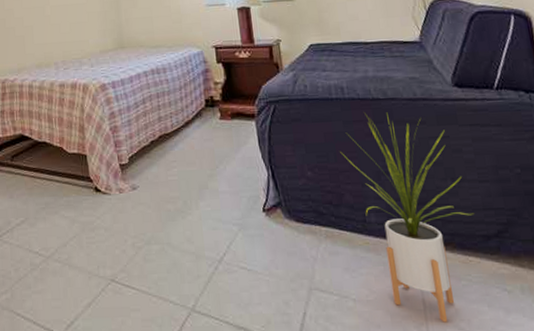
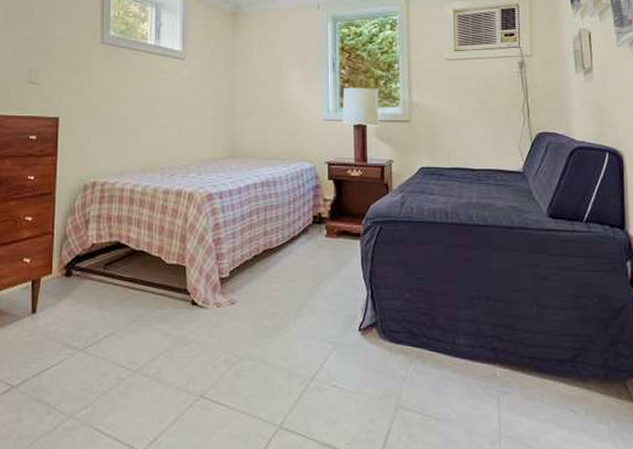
house plant: present [340,112,474,323] -> none [438,237,553,441]

